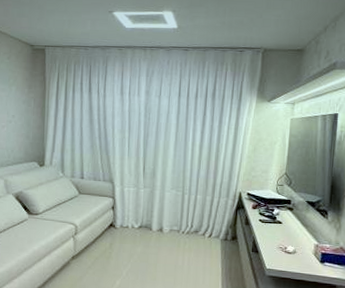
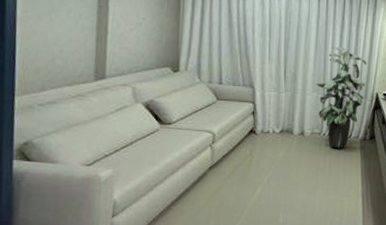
indoor plant: none [175,143,229,248] -> present [316,47,367,149]

